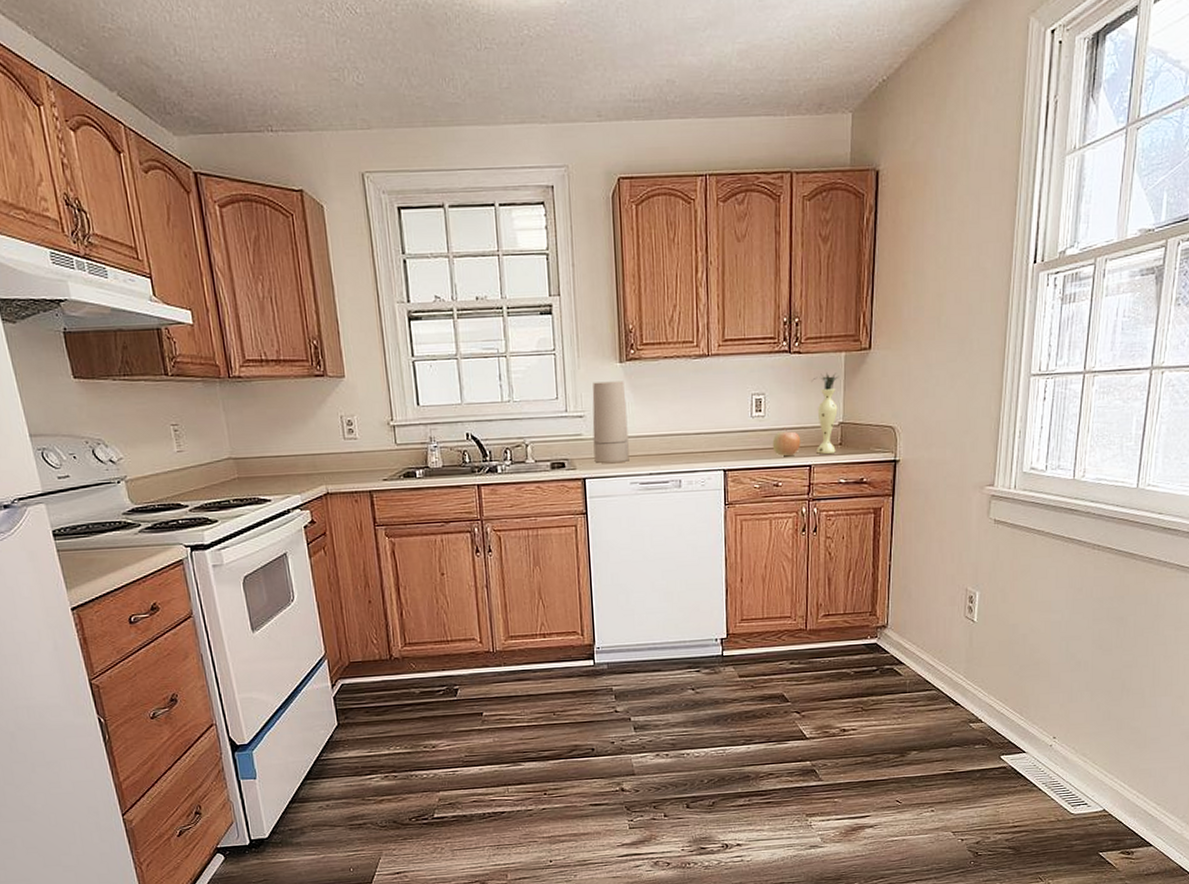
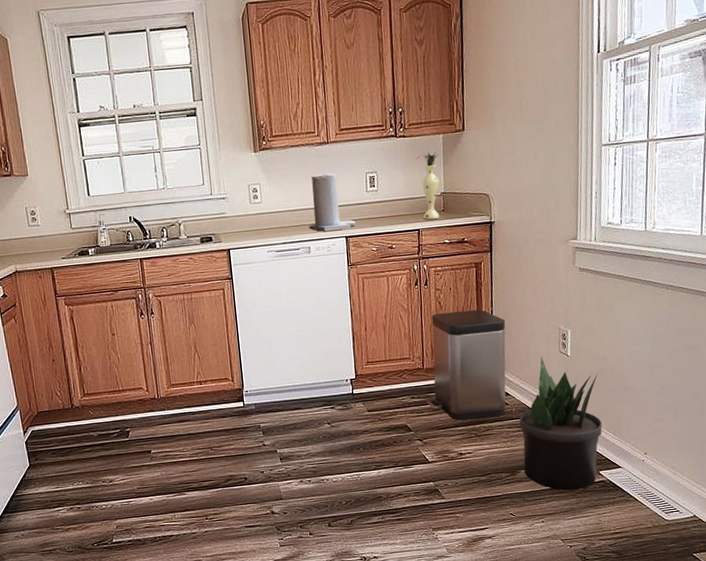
canister: present [592,381,629,464] -> none [232,167,266,236]
paper towel: none [681,392,737,463] -> present [309,173,356,232]
fruit: present [772,427,801,457] -> none [385,199,410,223]
pedal bin: none [808,563,905,691] -> present [427,309,506,420]
planter: none [914,621,1007,777] -> present [519,357,602,491]

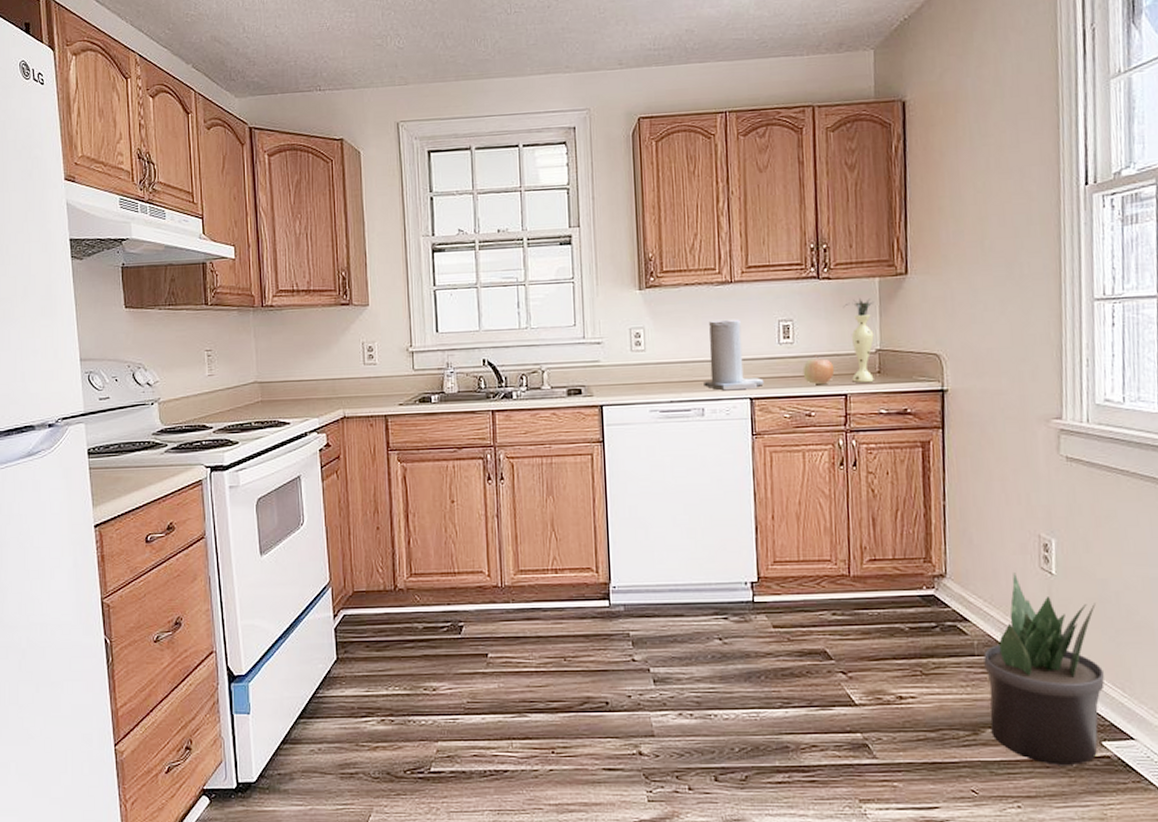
fruit: none [385,199,410,223] -> present [802,354,835,385]
pedal bin: present [427,309,506,420] -> none [853,502,965,650]

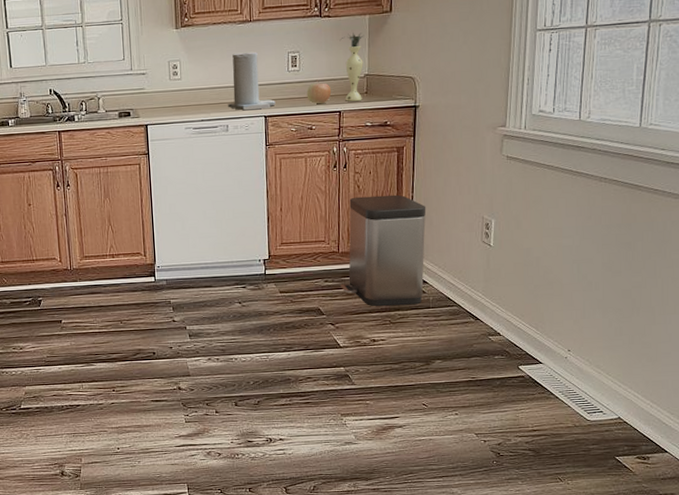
pedal bin: none [853,502,965,650] -> present [341,194,427,306]
planter: present [983,573,1105,765] -> none [436,246,523,384]

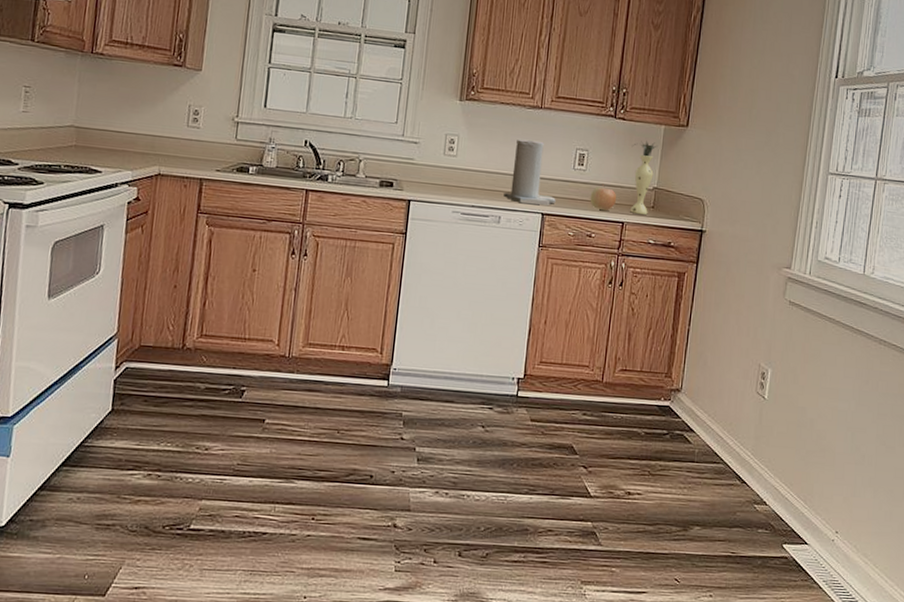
pedal bin: present [341,194,427,306] -> none [599,320,702,455]

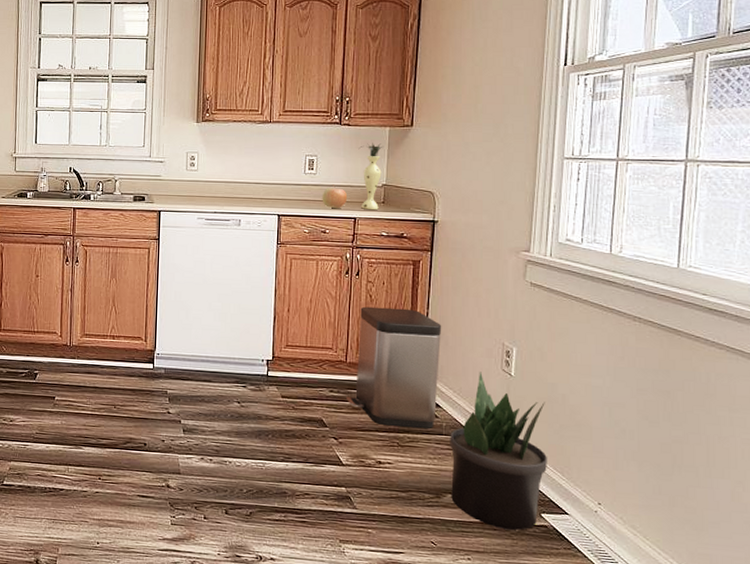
paper towel: present [503,138,556,207] -> none [242,150,290,208]
pedal bin: none [599,320,702,455] -> present [346,306,442,429]
planter: none [698,394,794,563] -> present [450,371,547,530]

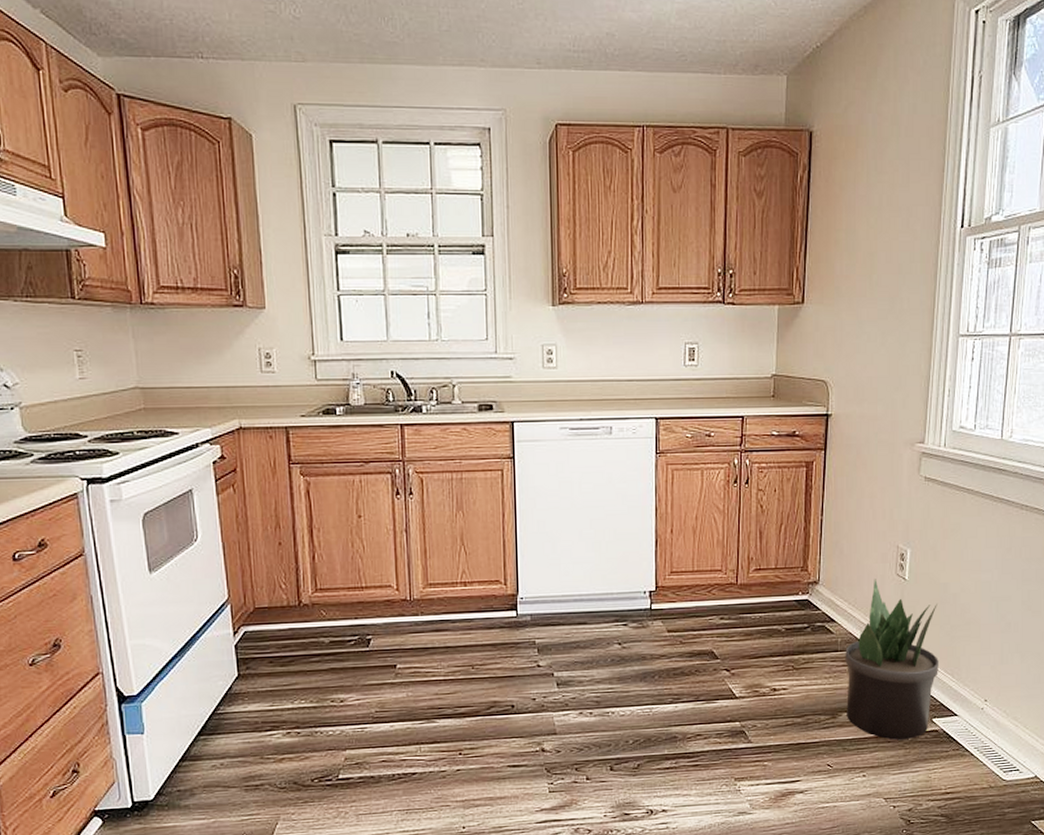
fruit: present [322,184,348,209] -> none [705,377,734,407]
pedal bin: present [346,306,442,429] -> none [738,517,837,649]
vase: present [358,142,384,211] -> none [744,324,773,406]

